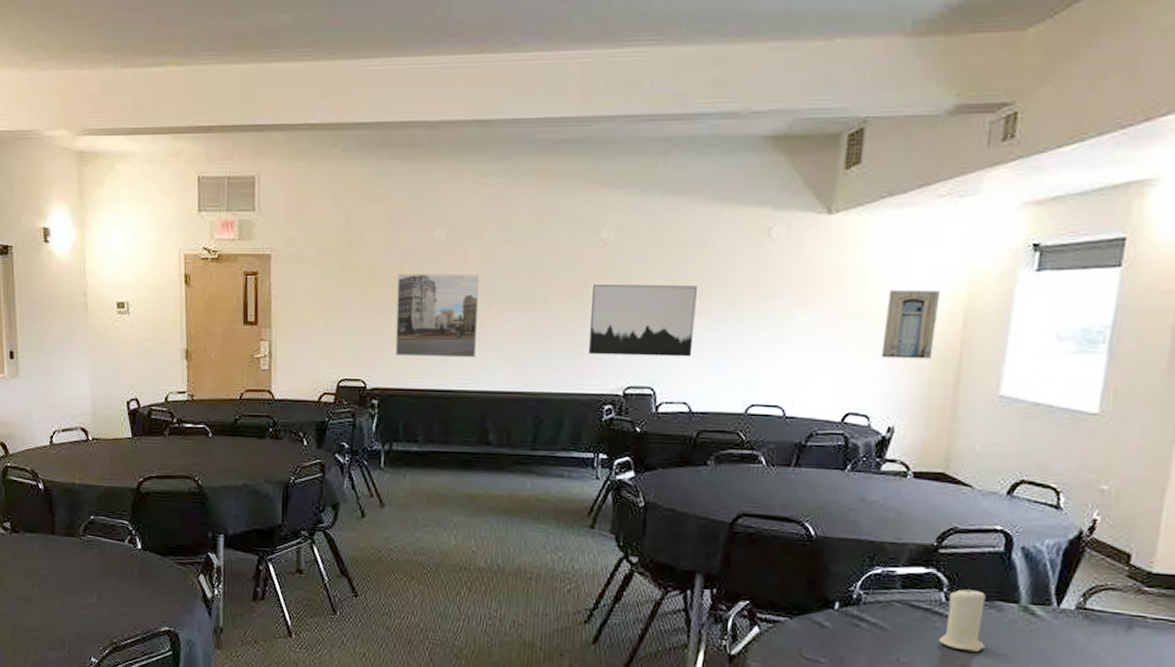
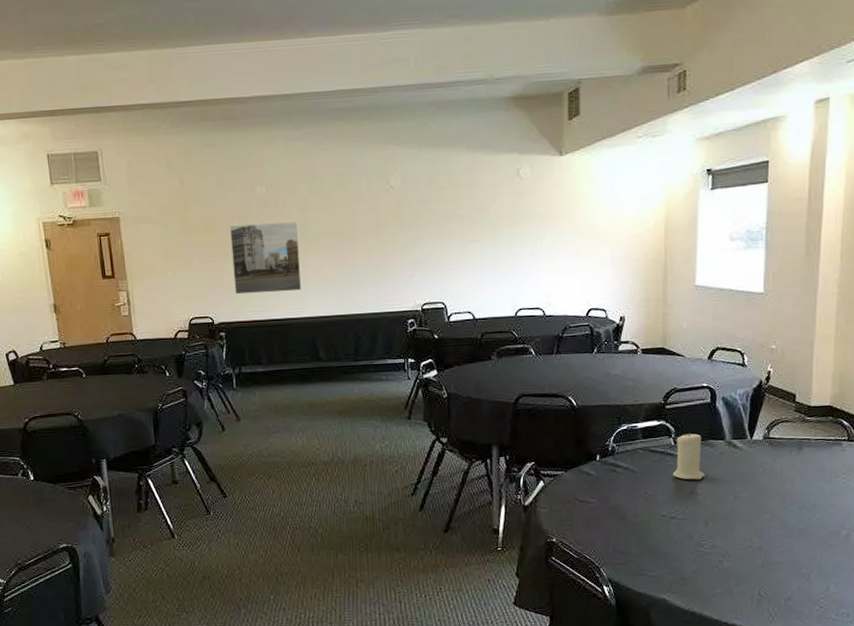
wall art: present [588,285,697,357] -> none [389,218,471,280]
wall art: present [881,291,941,359] -> none [609,210,647,264]

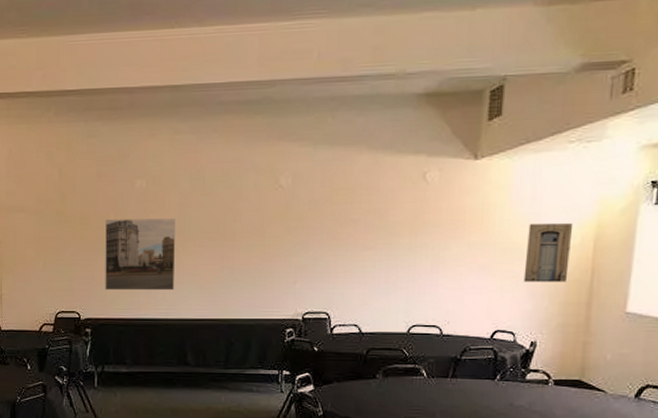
wall art: none [609,210,647,264] -> present [523,224,574,283]

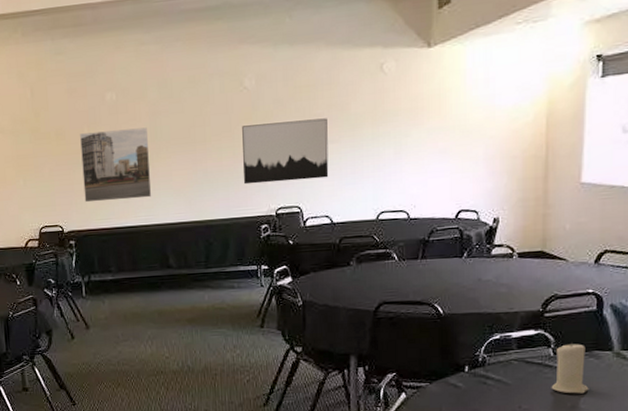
wall art: none [271,224,364,285] -> present [242,118,329,185]
wall art: present [523,224,574,283] -> none [482,102,526,162]

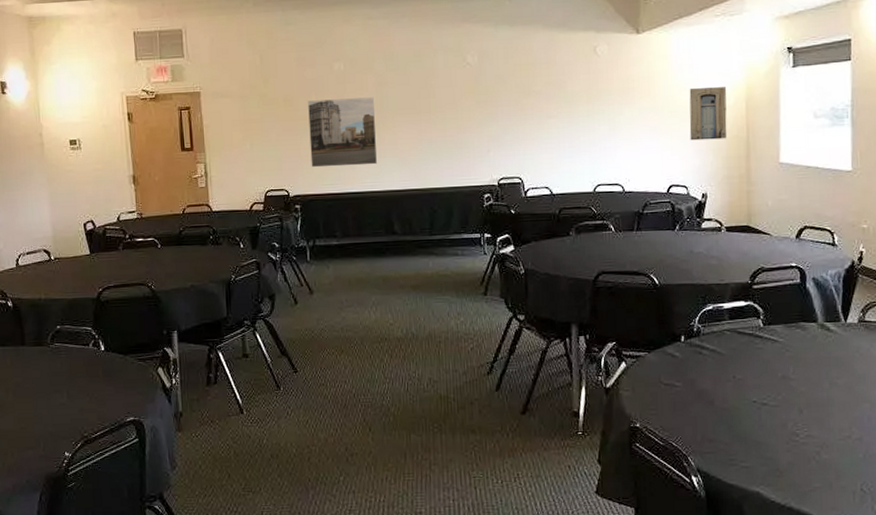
wall art: present [242,118,329,185] -> none [465,95,548,155]
wall art: none [482,102,526,162] -> present [689,87,727,141]
candle: present [551,341,589,394] -> none [762,313,798,364]

